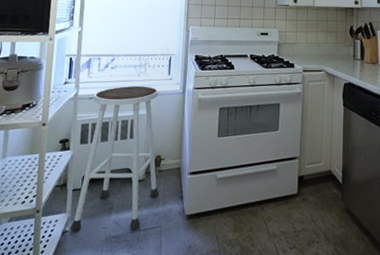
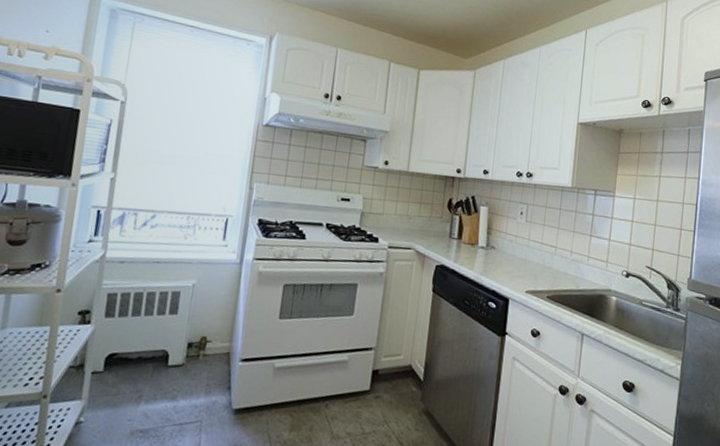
stool: present [70,85,159,231] -> none [85,250,209,424]

